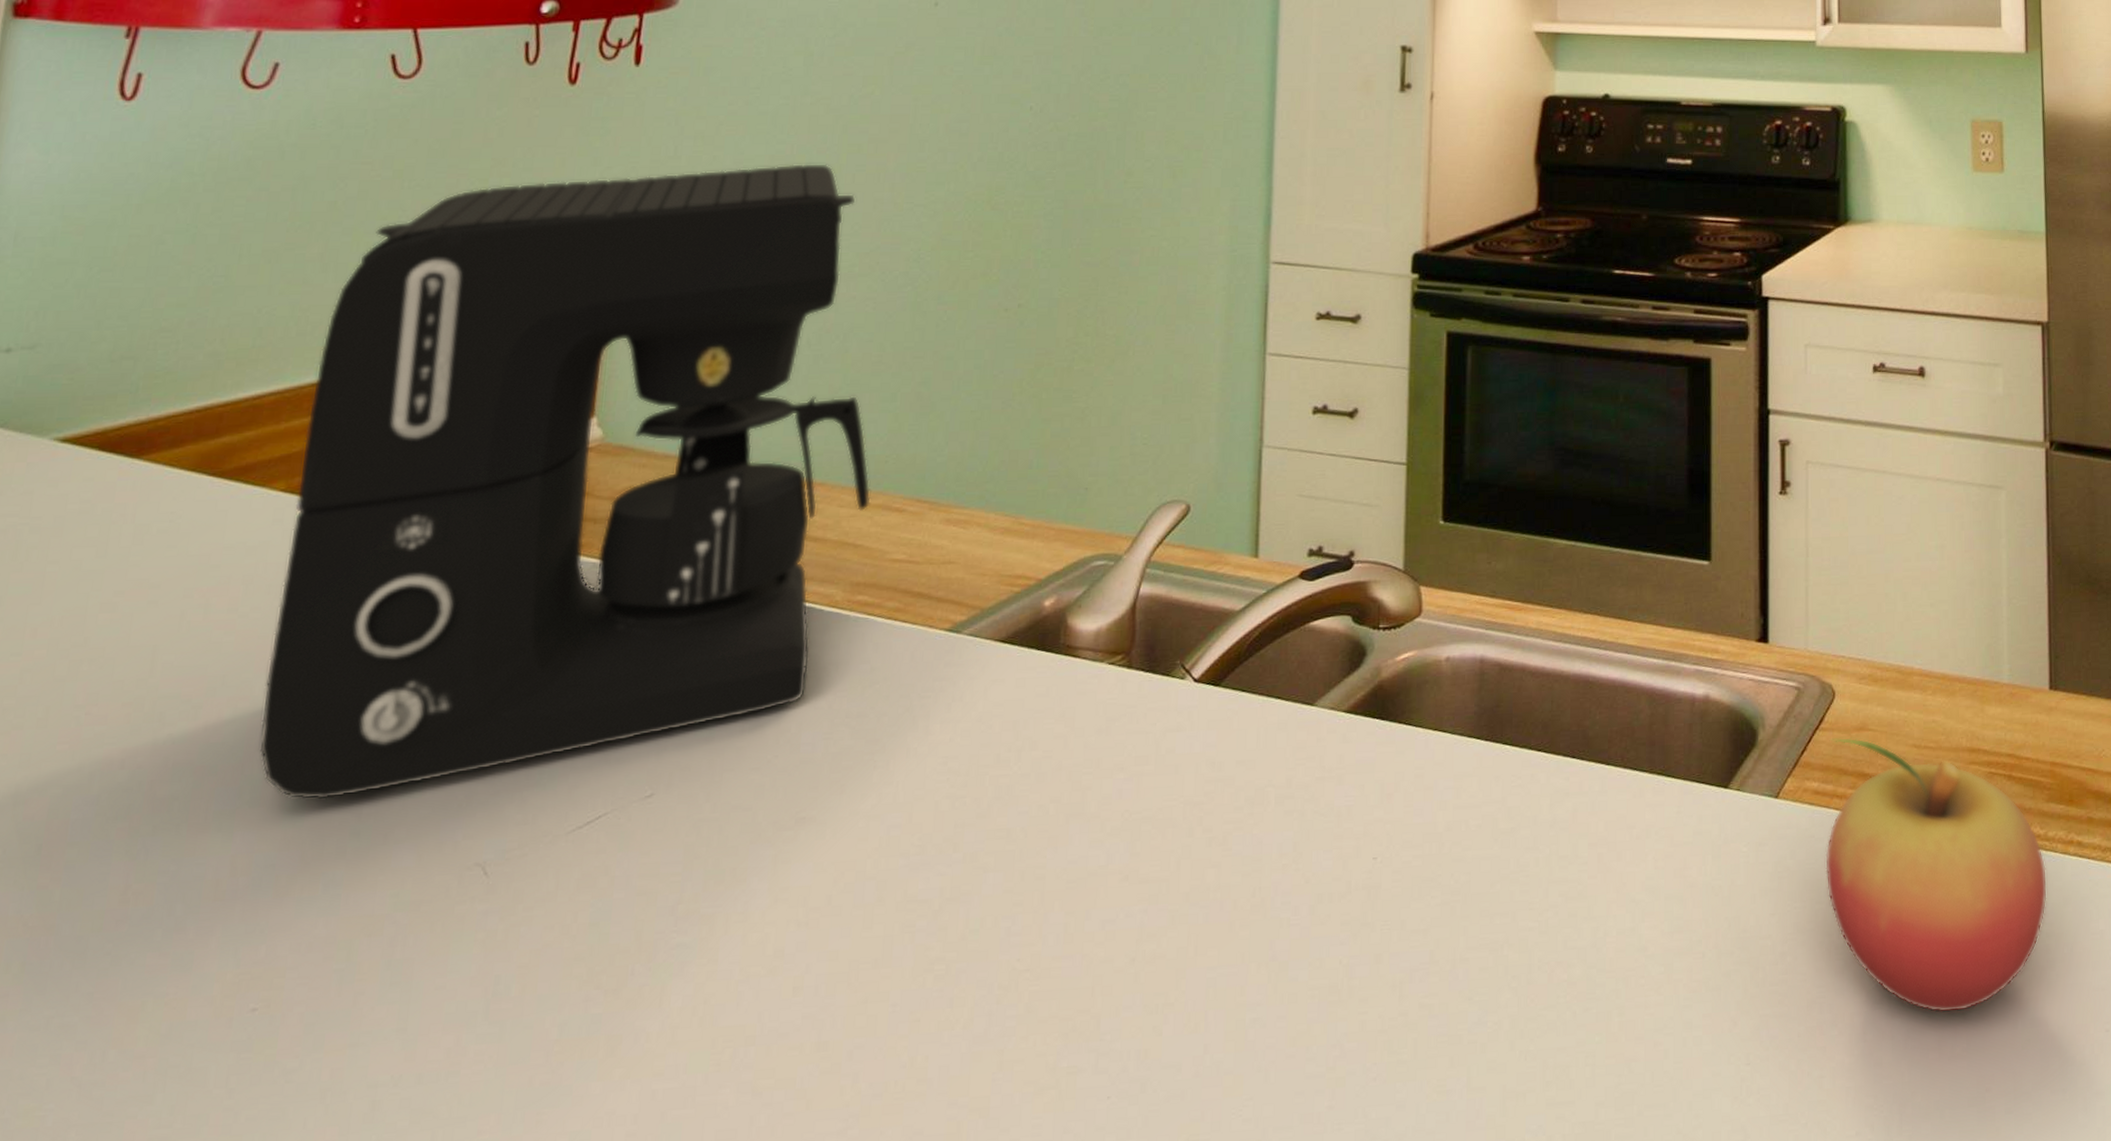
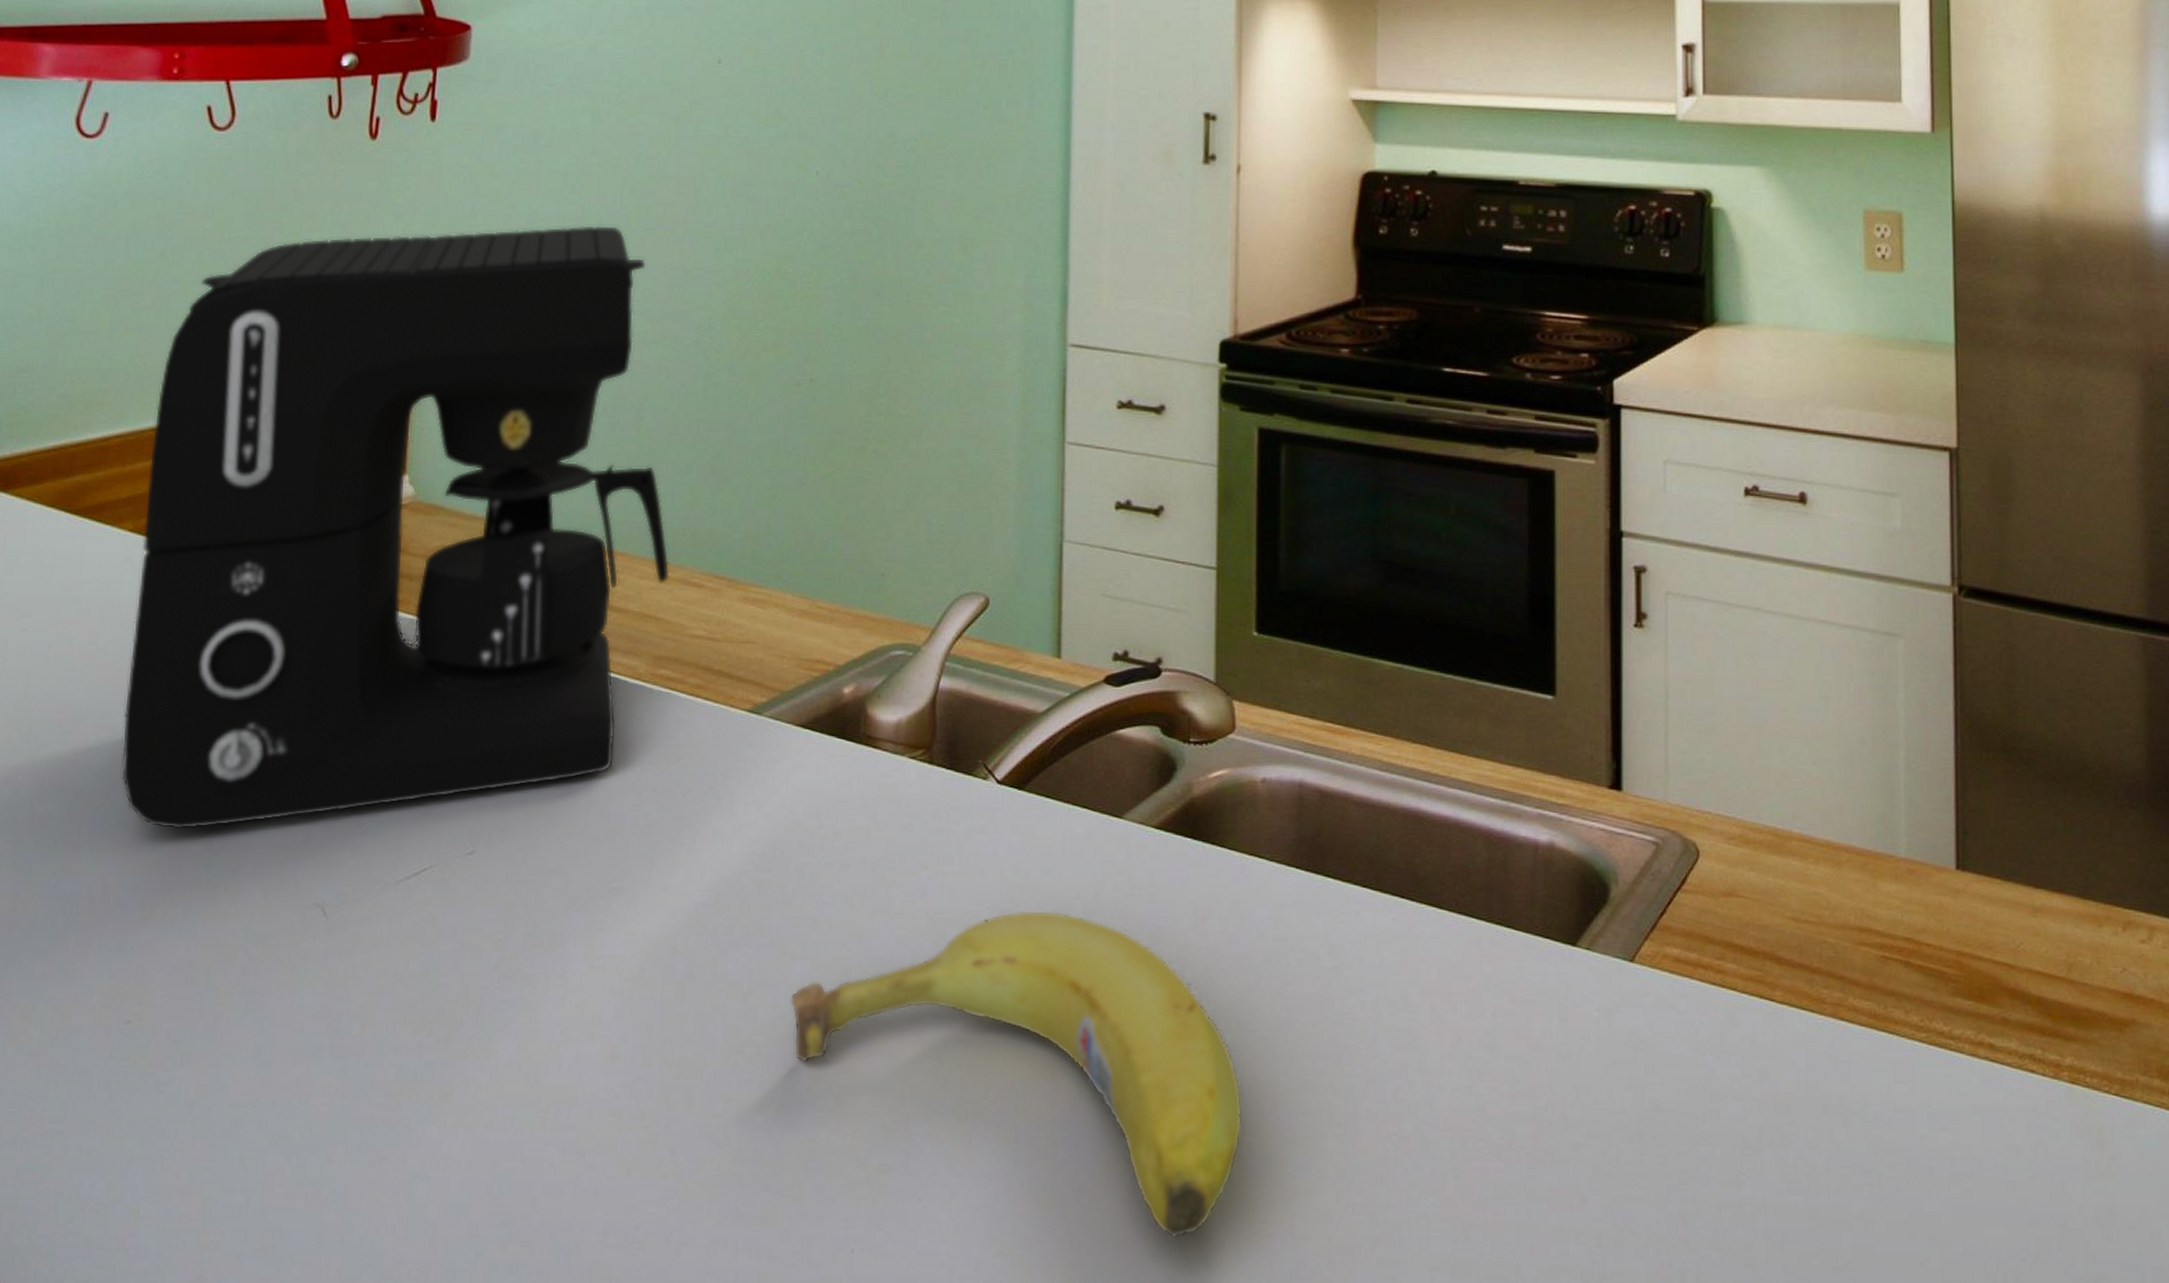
fruit: none [981,800,1424,1105] -> present [790,909,1243,1238]
fruit: present [1825,737,2048,1013] -> none [1688,901,1953,1218]

